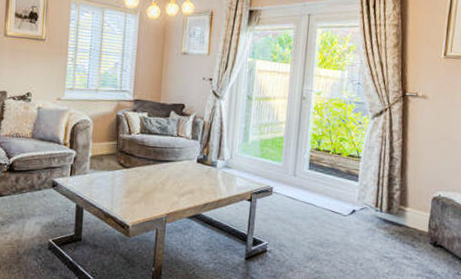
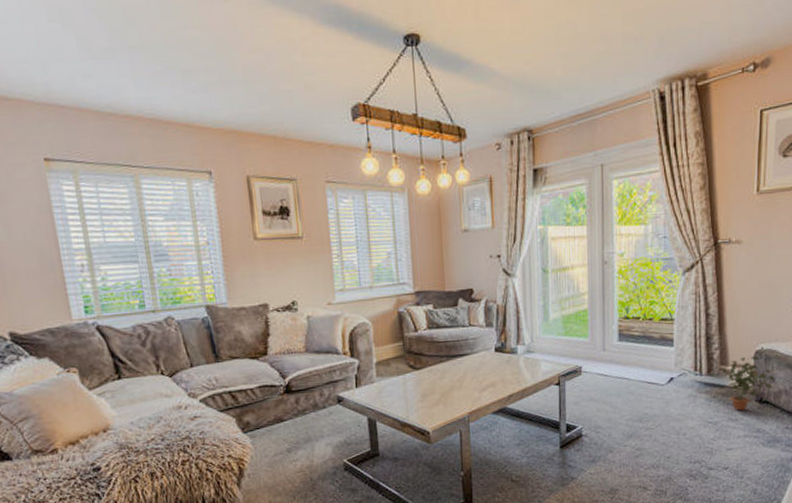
potted plant: none [401,201,452,251] -> present [722,355,777,411]

